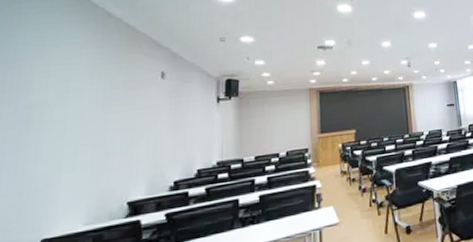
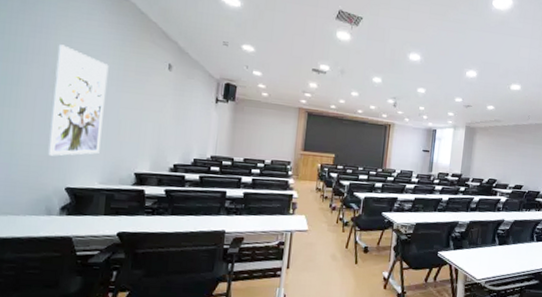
wall art: none [18,76,93,205] -> present [47,44,109,156]

